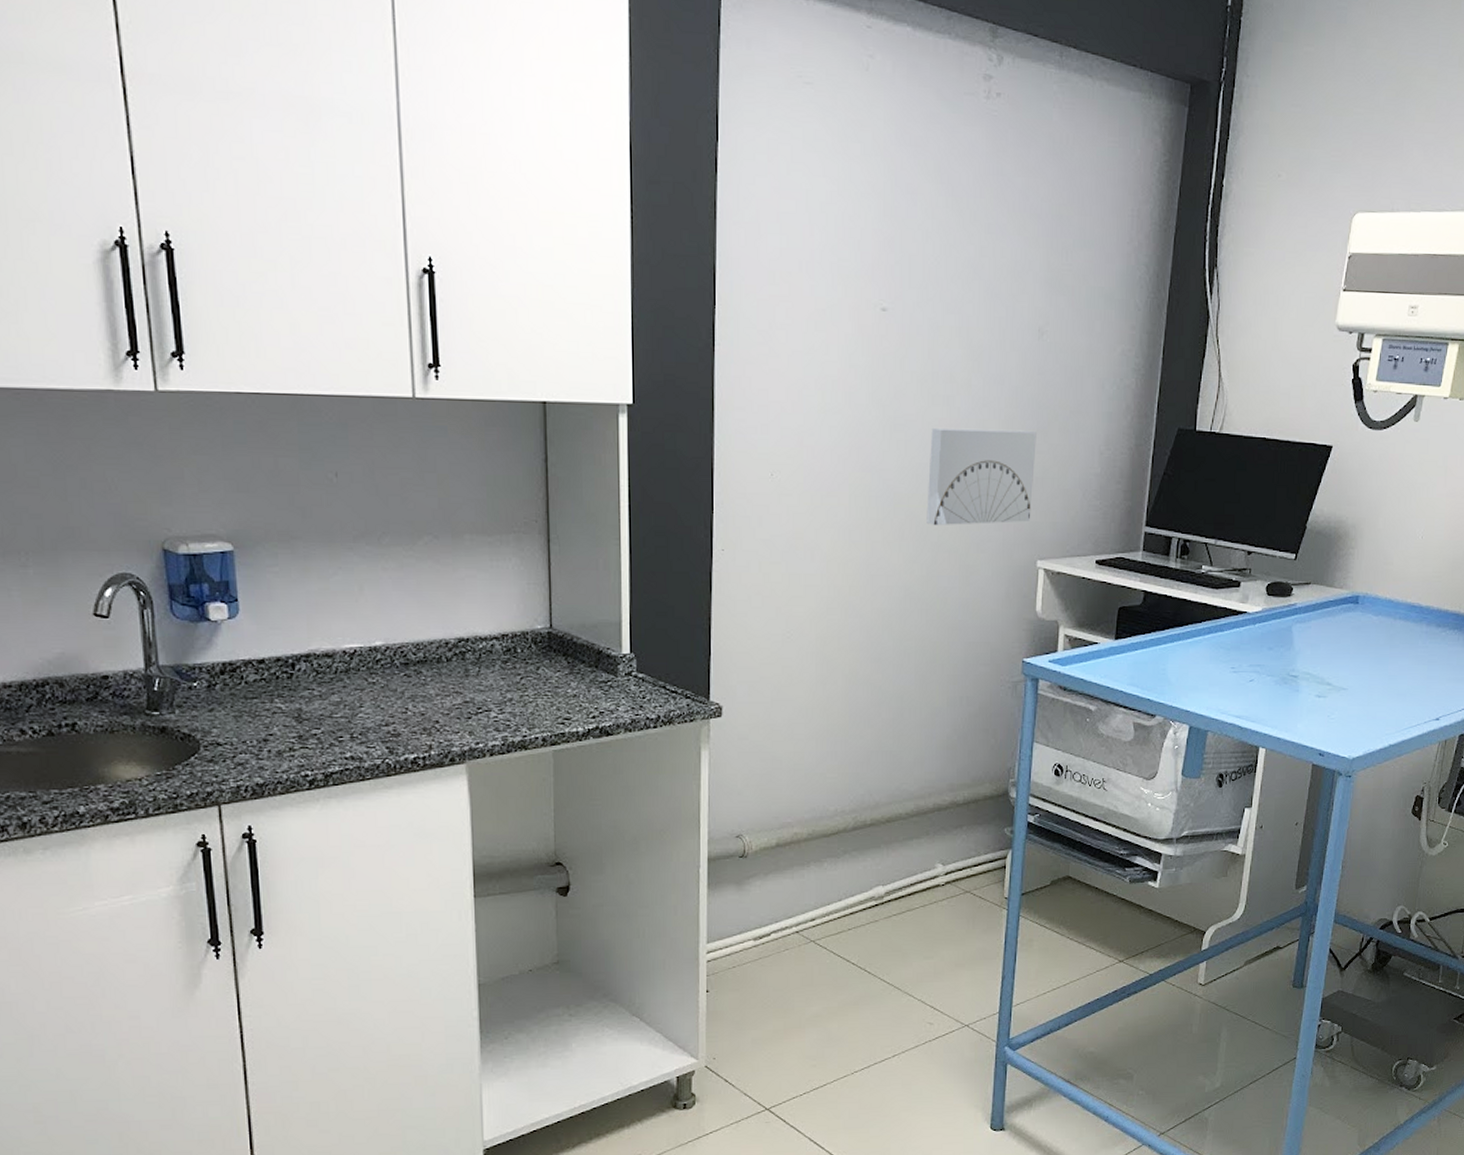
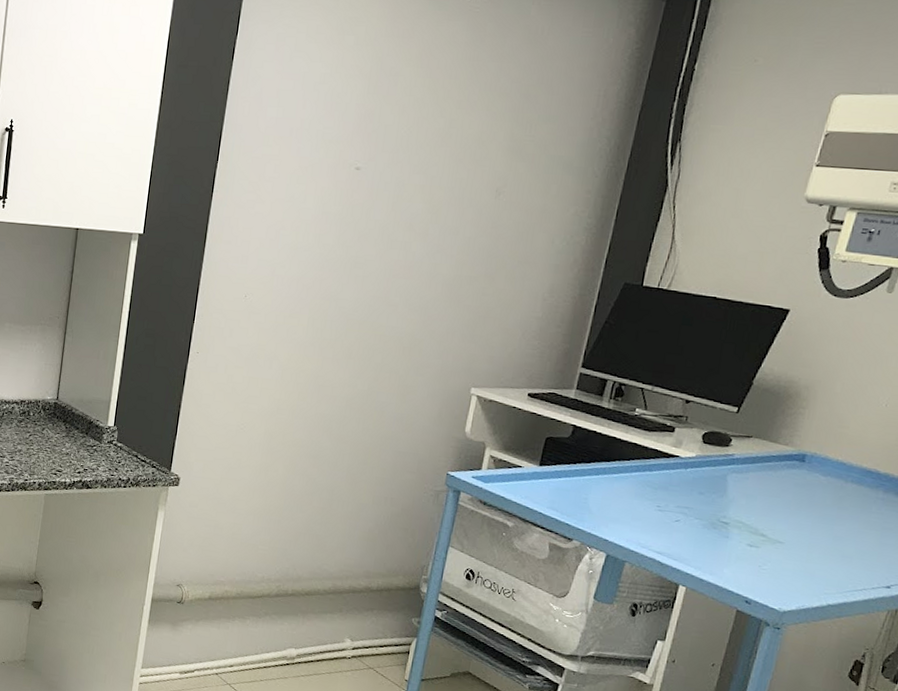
wall art: present [926,427,1037,525] -> none [373,267,484,354]

